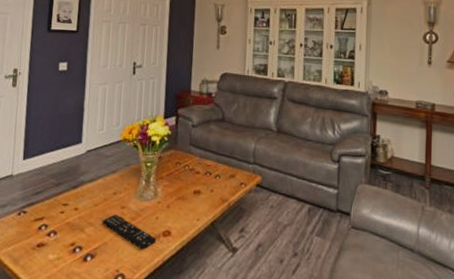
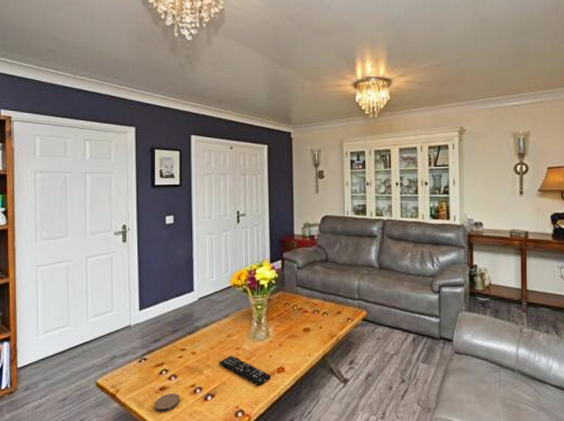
coaster: none [29,250,58,272] -> present [154,393,180,413]

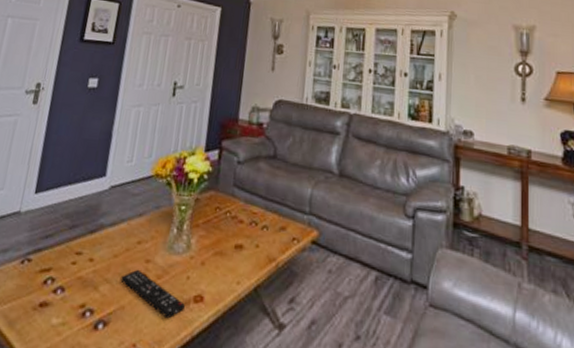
coaster: present [154,393,180,413] -> none [27,312,64,340]

